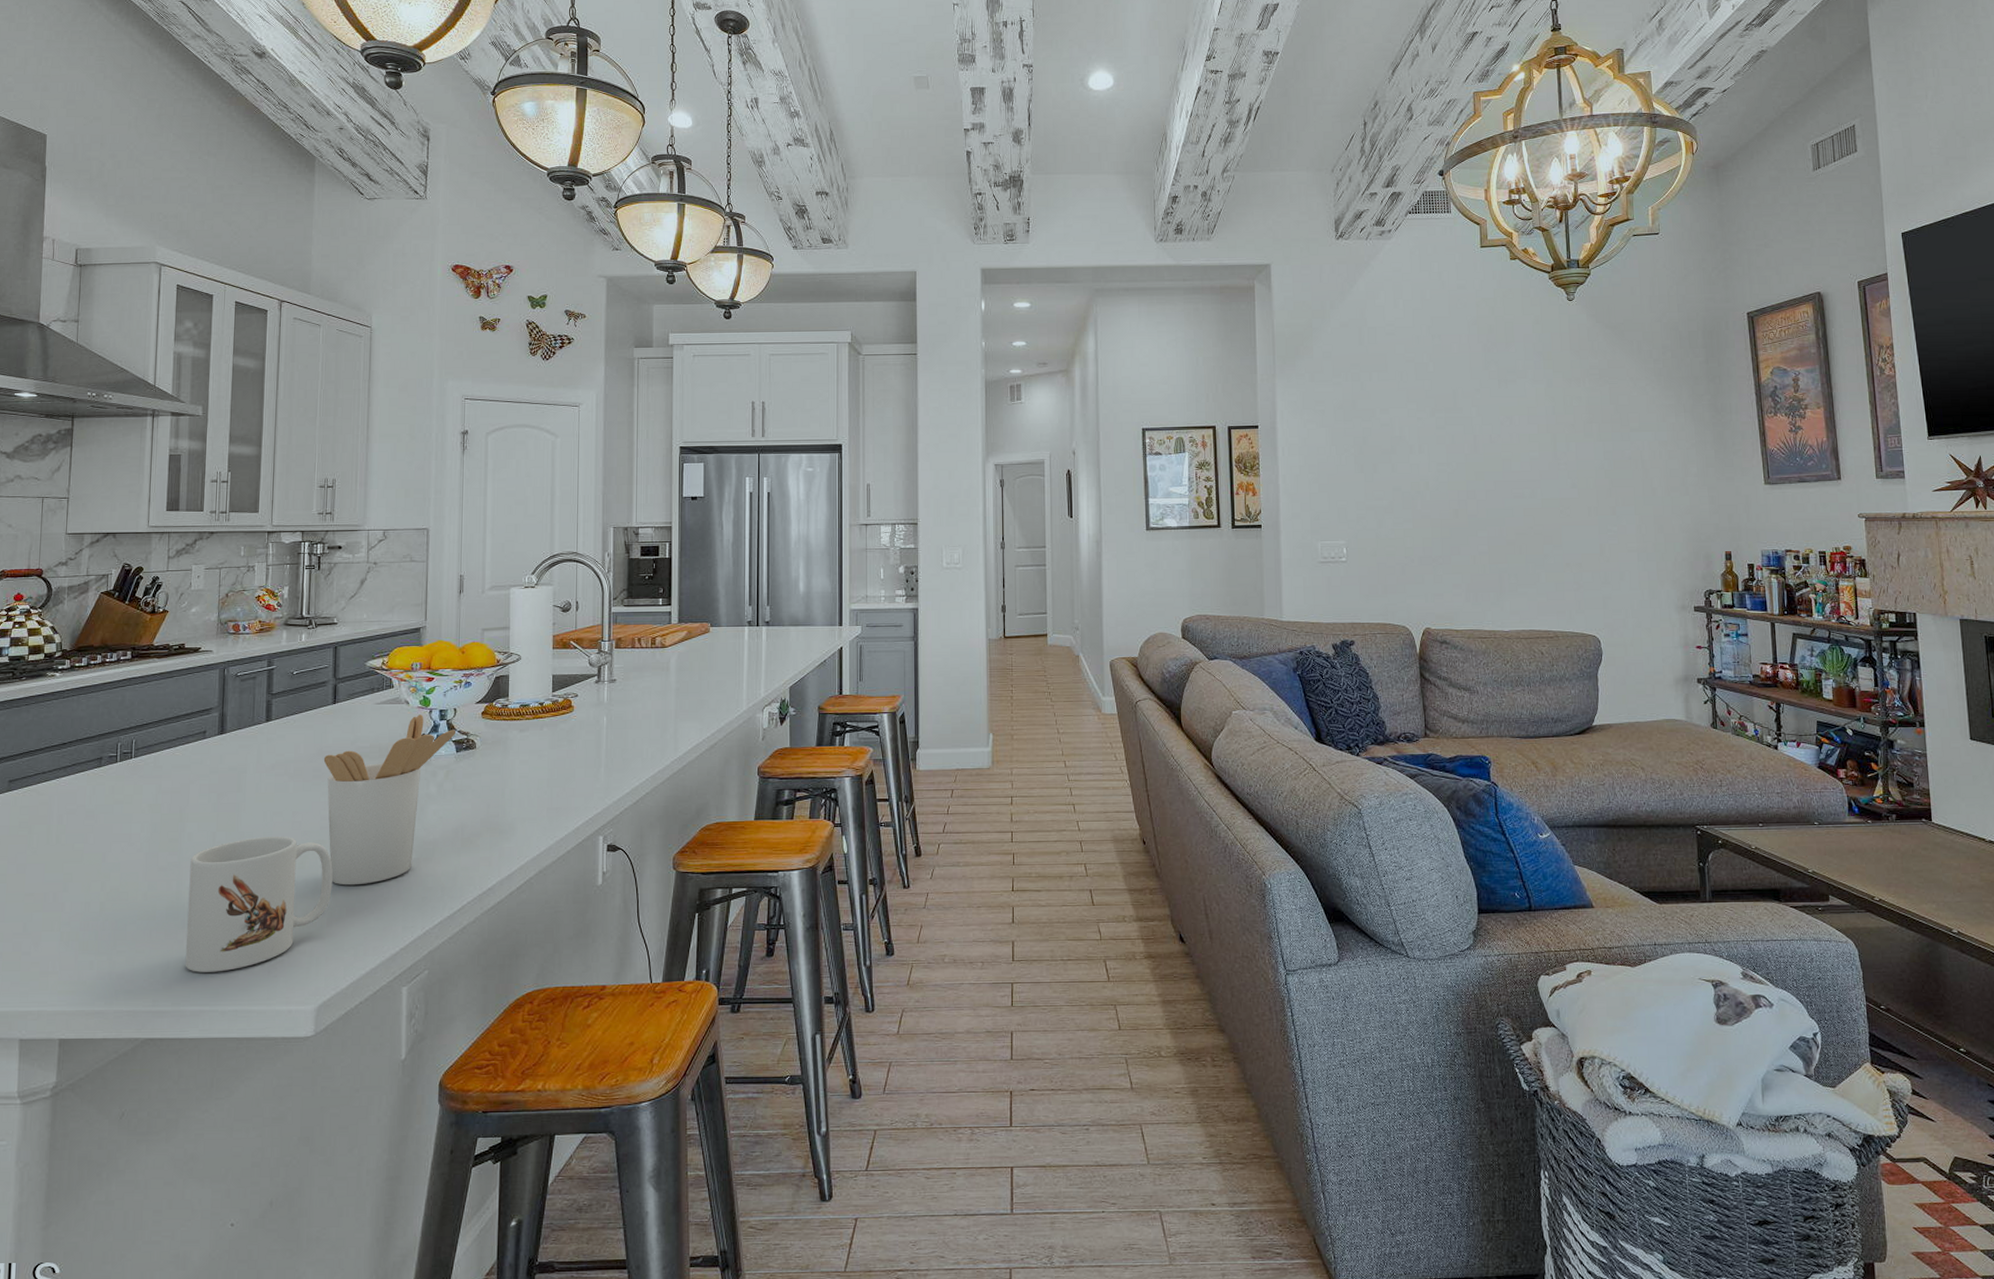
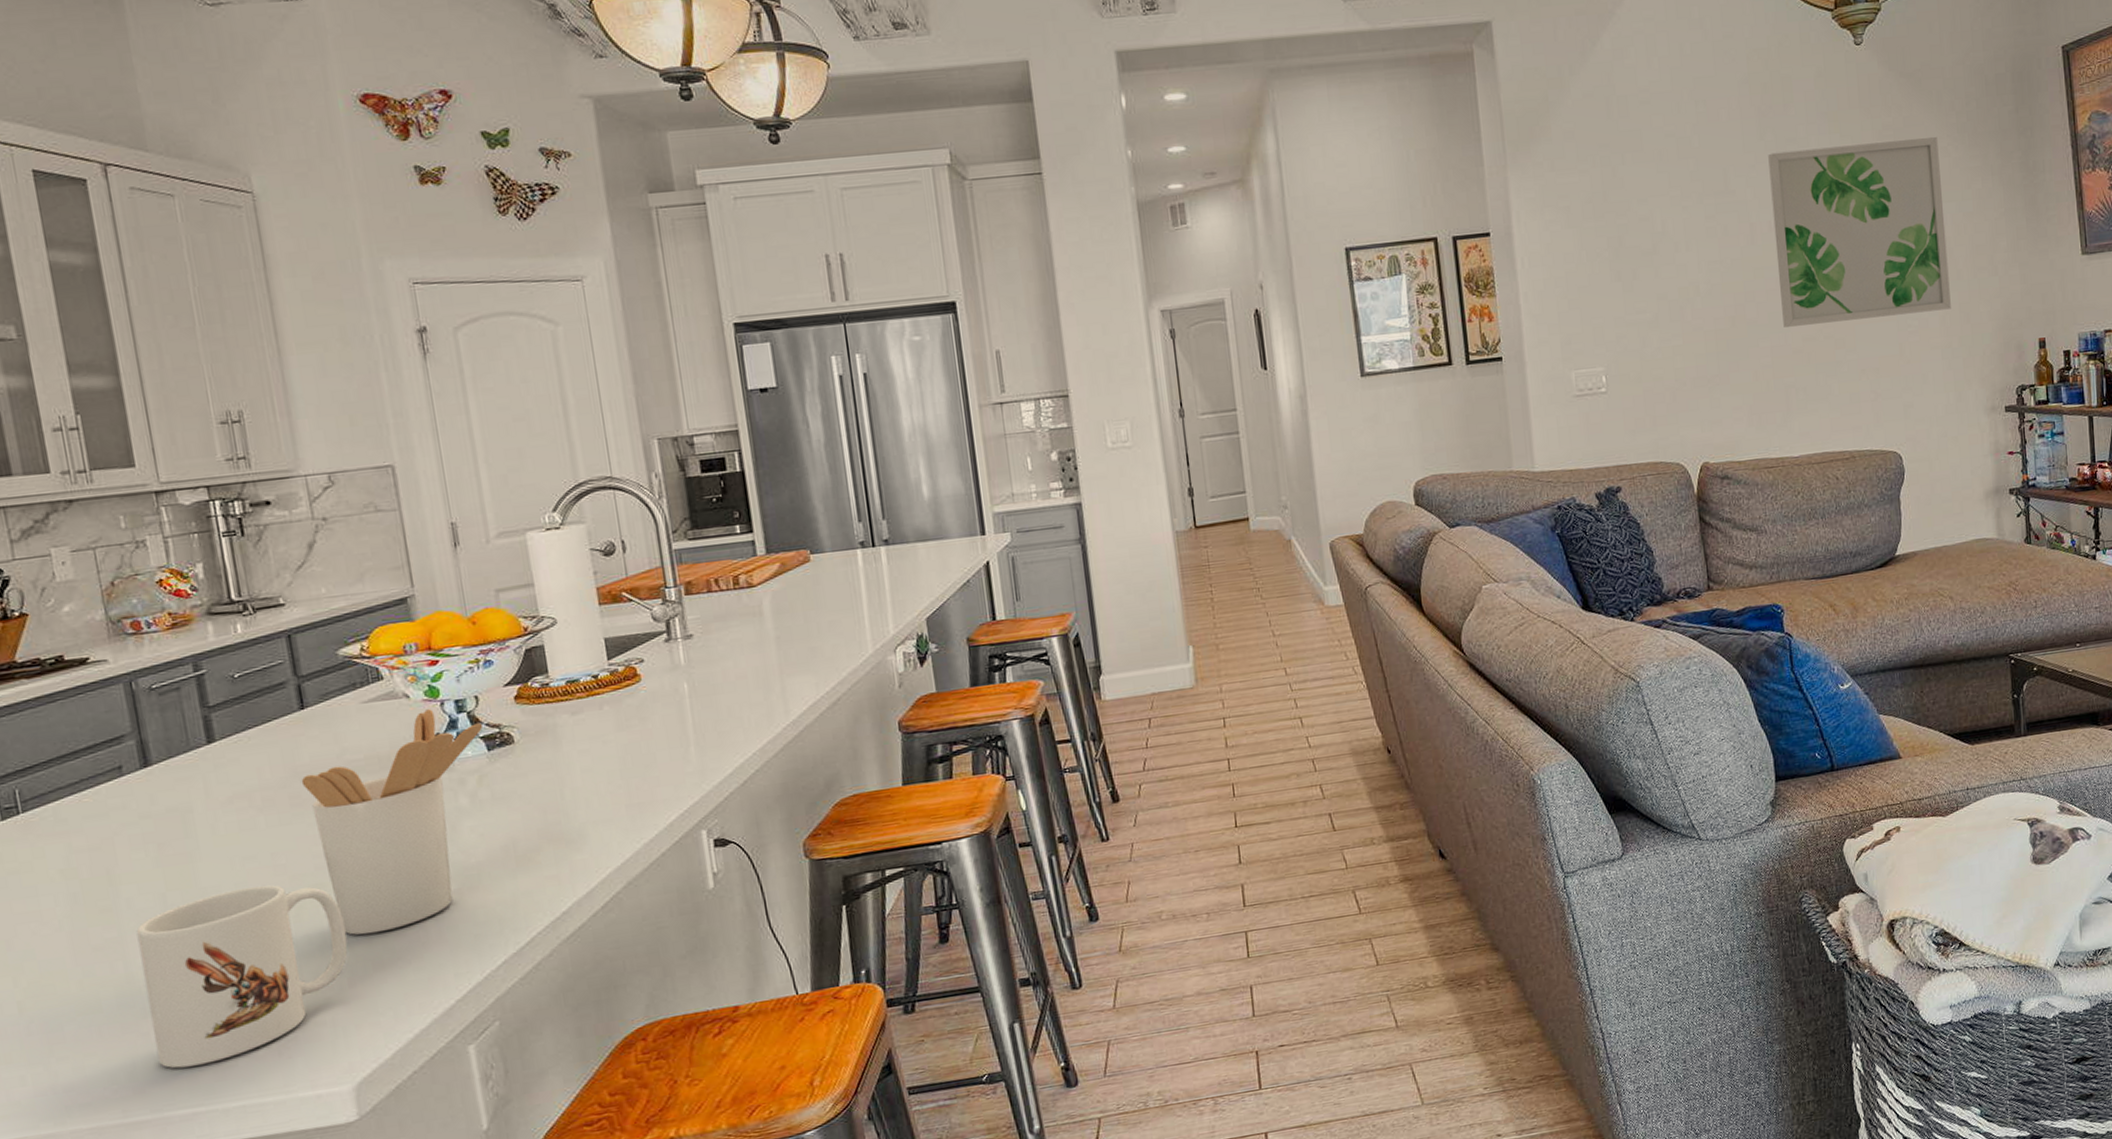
wall art: none [1491,378,1647,523] -> present [1768,137,1951,328]

